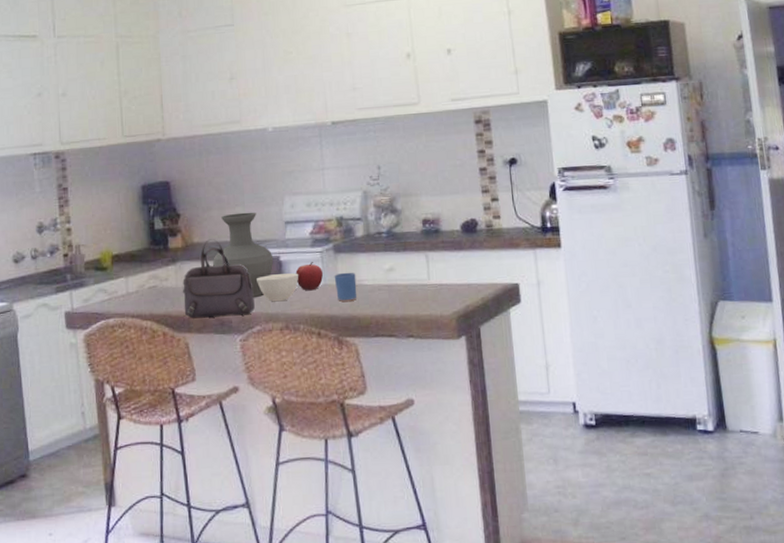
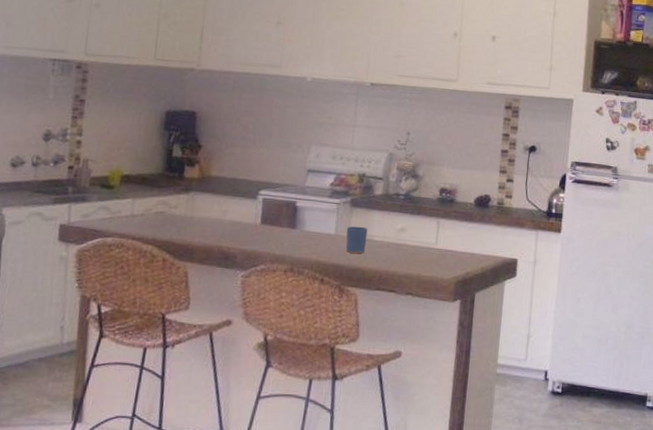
handbag: present [182,239,255,319] -> none [189,175,265,253]
vase: present [213,212,274,298] -> none [227,153,290,238]
bowl: present [257,273,299,302] -> none [269,217,313,245]
fruit: present [295,262,324,291] -> none [309,212,337,239]

